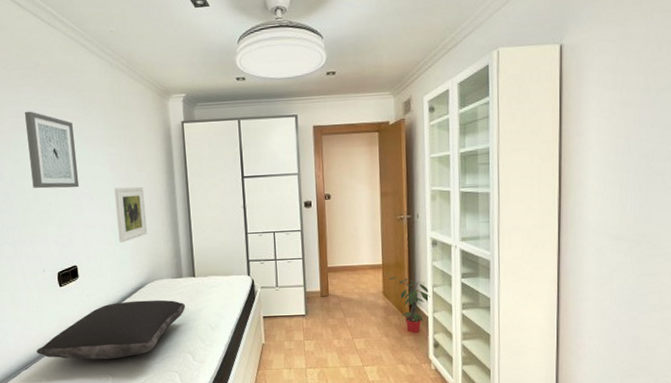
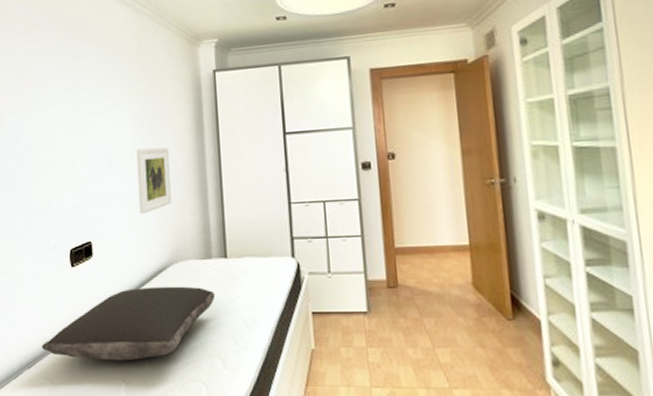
wall art: present [24,111,80,189] -> none [45,66,99,151]
potted plant: present [388,277,430,333] -> none [478,262,541,343]

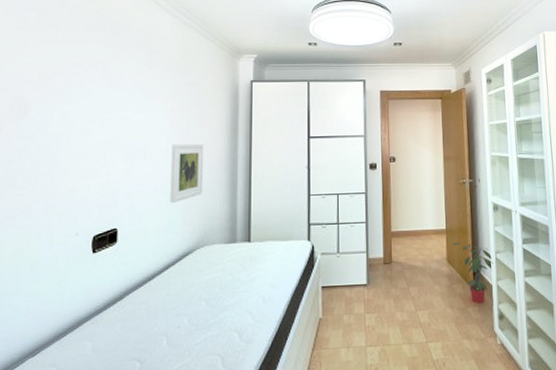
pillow: present [41,286,216,361] -> none [49,268,237,343]
potted plant: none [478,262,541,343] -> present [452,242,493,303]

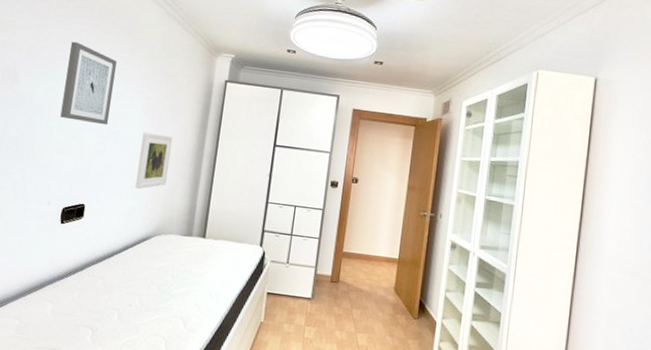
wall art: none [80,63,135,143] -> present [60,41,117,125]
potted plant: present [452,242,493,303] -> none [402,273,442,338]

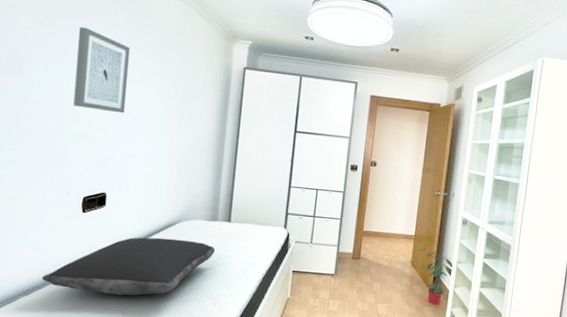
pillow: none [16,250,189,312] -> present [41,237,216,296]
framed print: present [135,132,173,189] -> none [157,120,194,177]
potted plant: none [402,273,442,338] -> present [418,248,454,305]

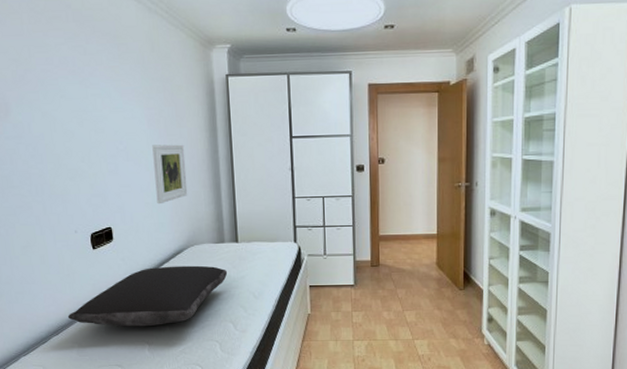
wall art: present [73,26,130,114] -> none [53,58,115,144]
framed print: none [157,120,194,177] -> present [152,144,188,205]
potted plant: present [418,248,454,305] -> none [442,247,486,306]

